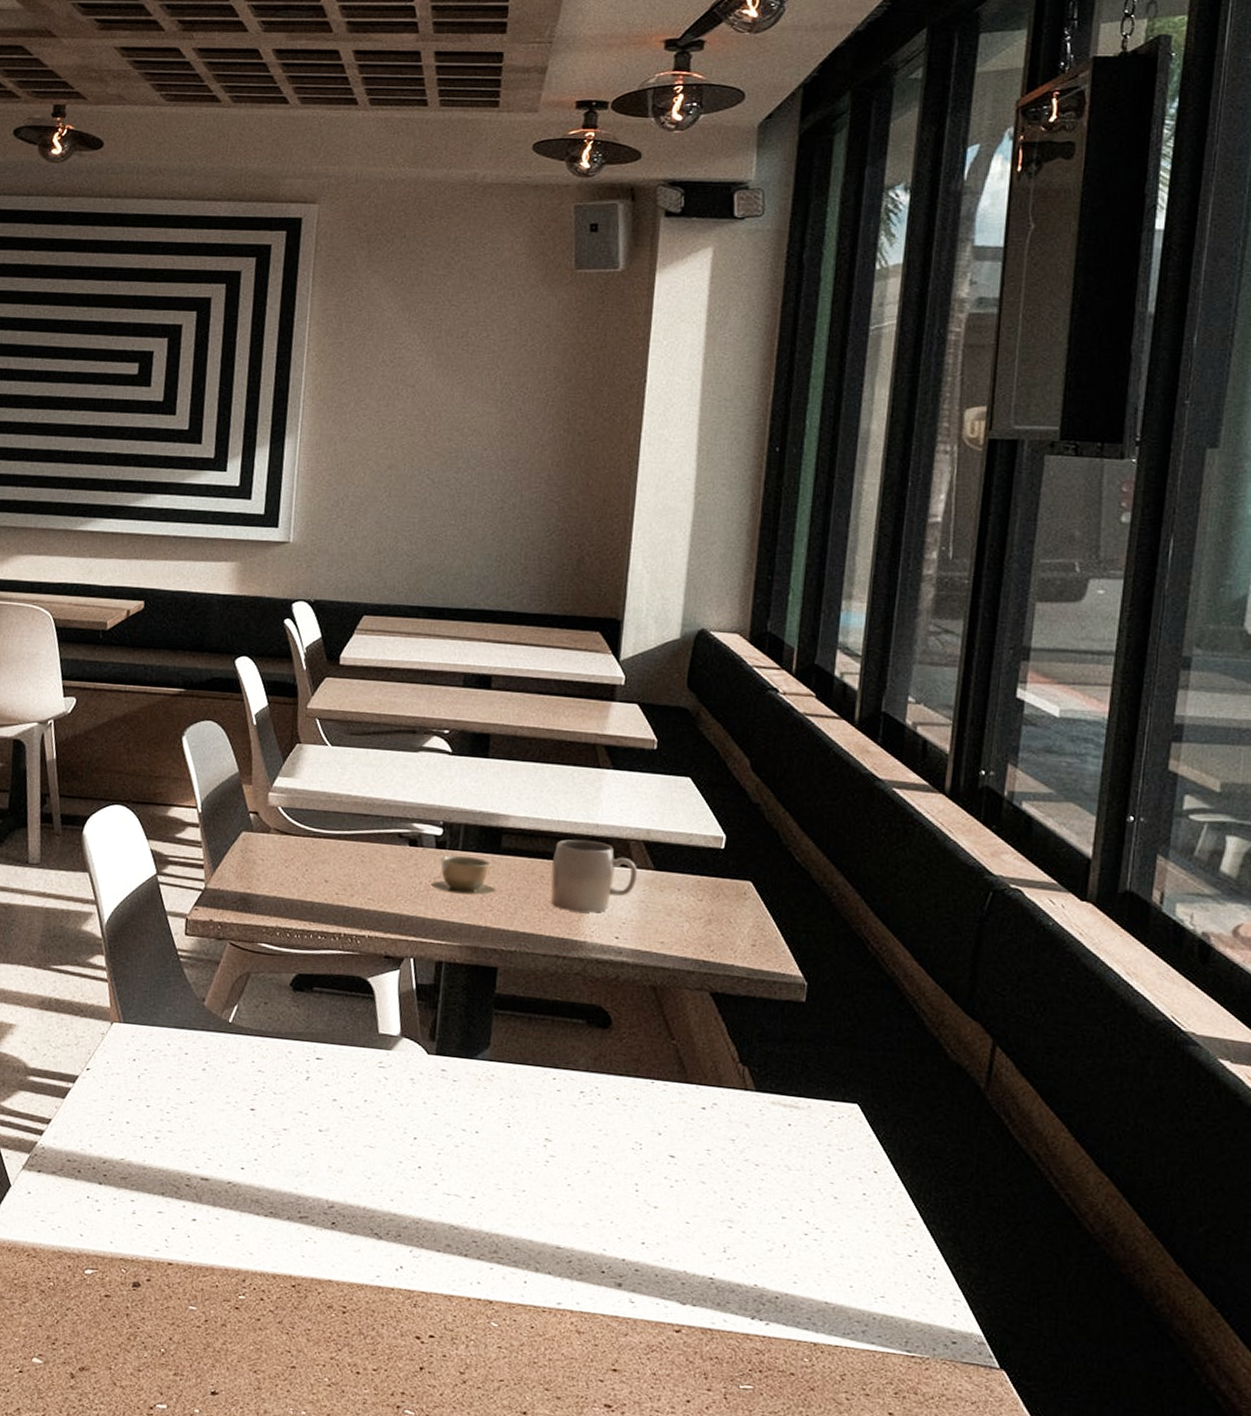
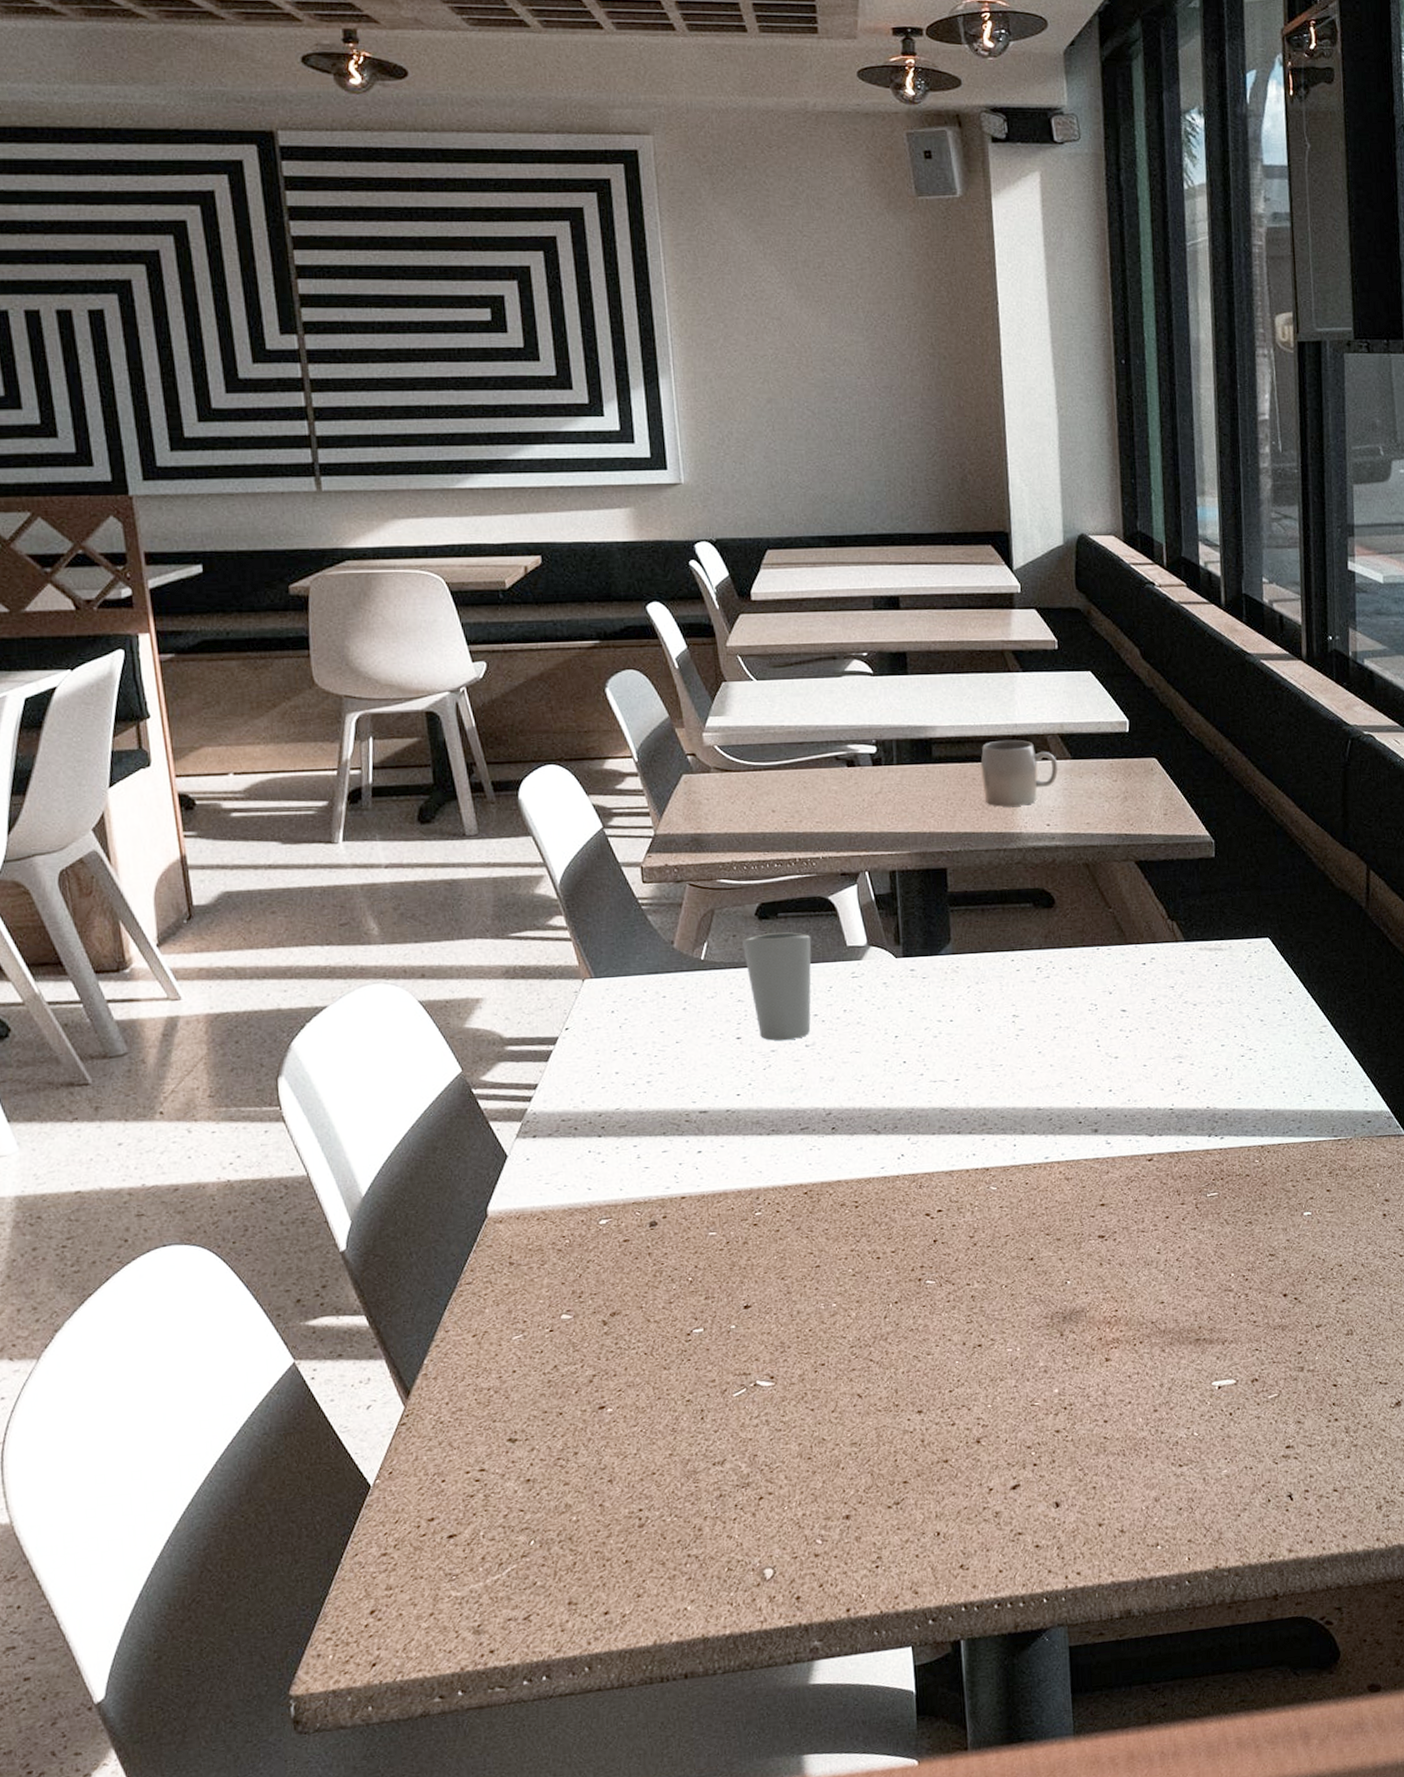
cup: none [272,1006,343,1122] -> present [741,932,812,1041]
teacup: present [430,855,496,896] -> none [872,769,934,806]

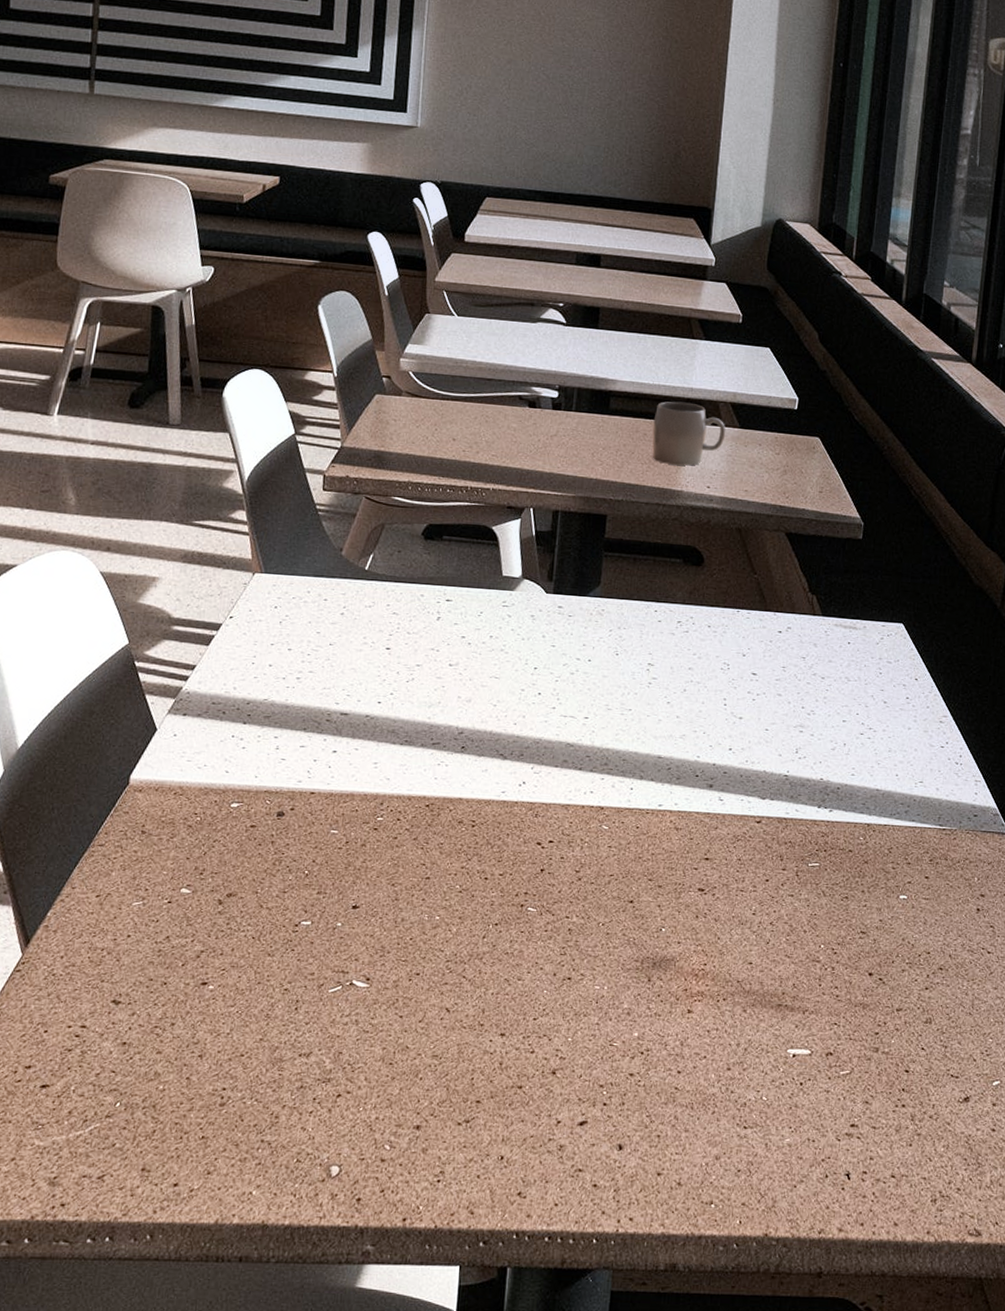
cup: present [741,932,812,1041] -> none [405,553,471,658]

